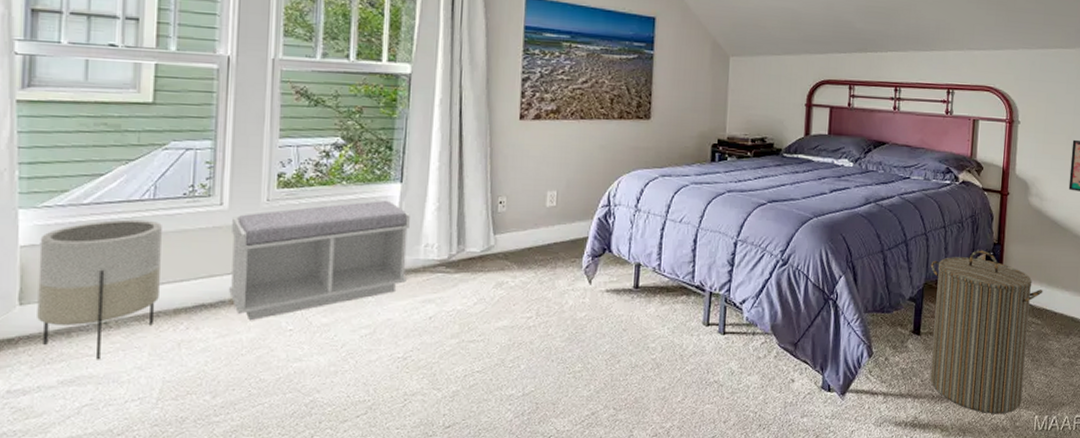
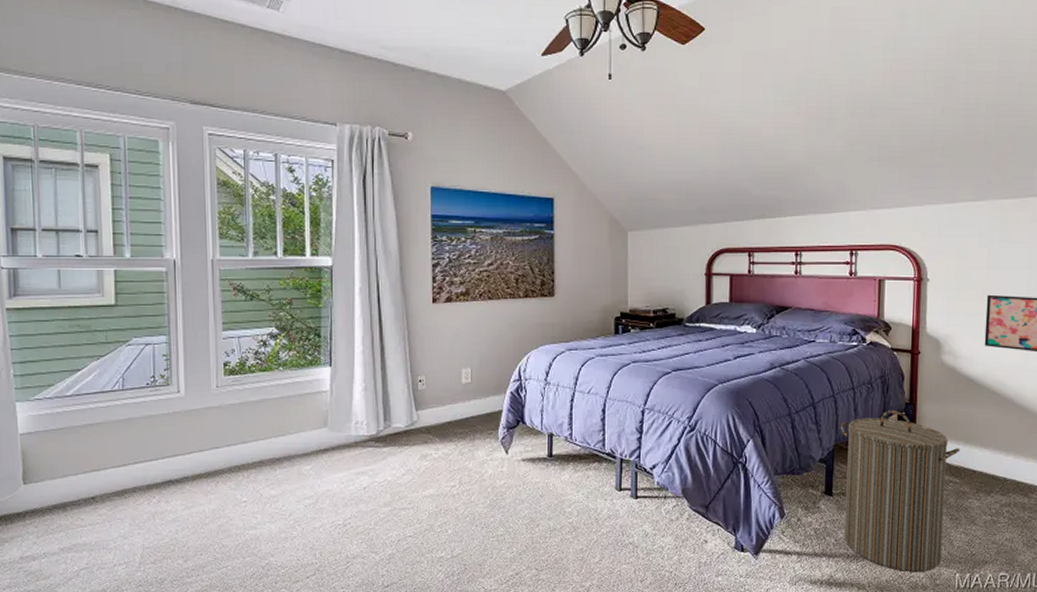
planter: present [37,219,162,360] -> none [35,408,134,530]
bench: present [229,200,410,321] -> none [189,382,341,494]

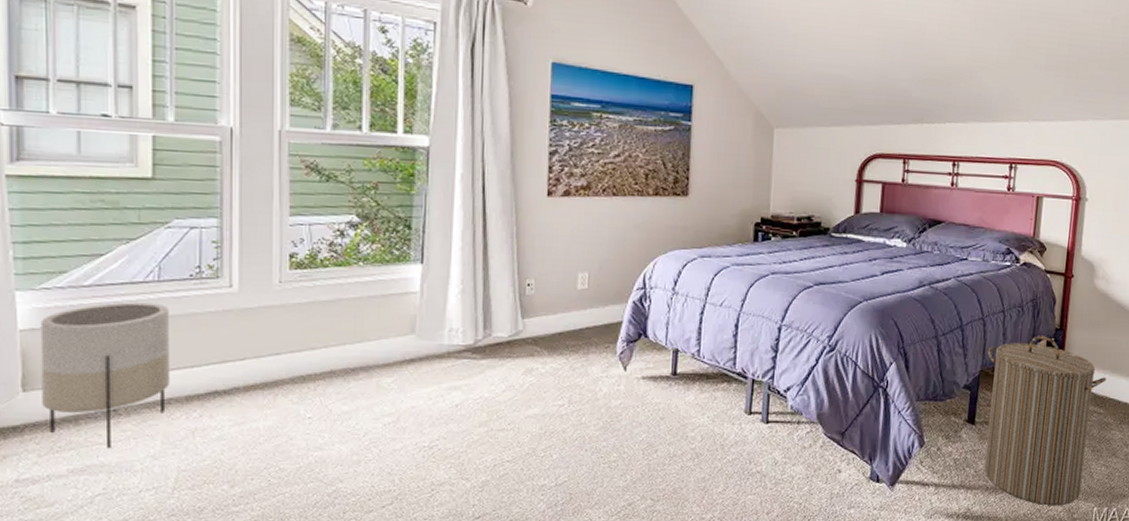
planter: none [35,408,134,530] -> present [40,302,169,449]

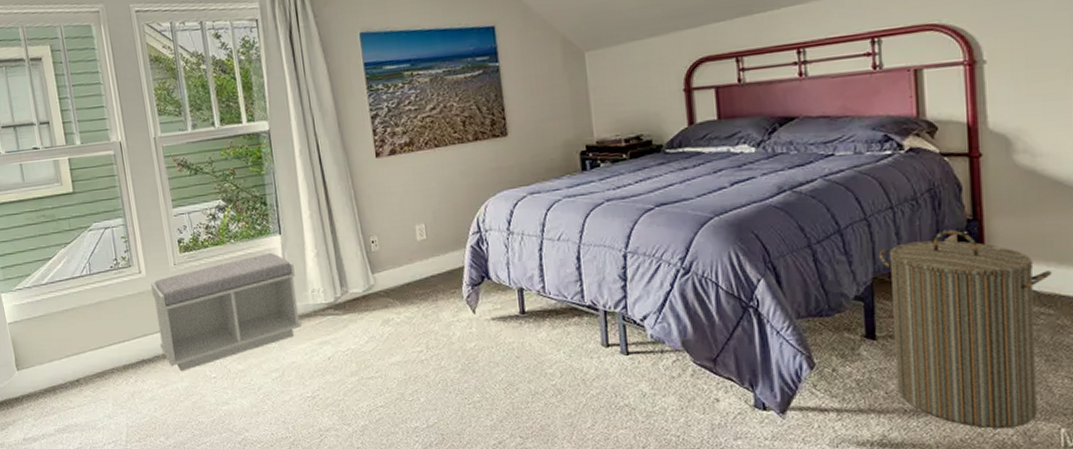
planter: present [40,302,169,449] -> none [19,292,112,412]
bench: none [243,282,432,409] -> present [151,252,302,372]

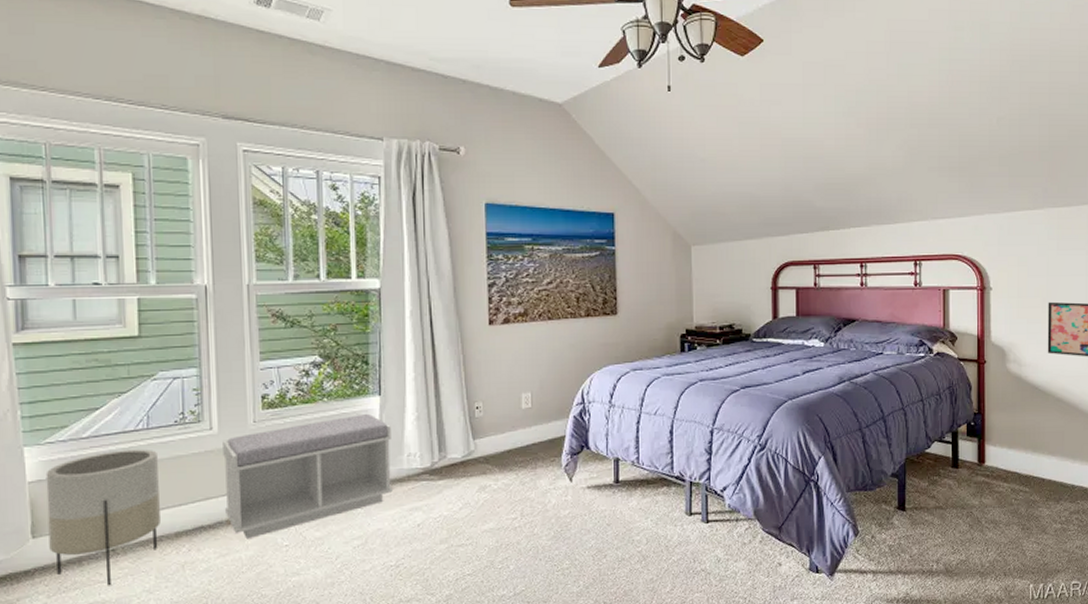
planter: none [19,292,112,412] -> present [45,449,160,586]
laundry hamper: present [878,229,1053,429] -> none [910,421,1029,586]

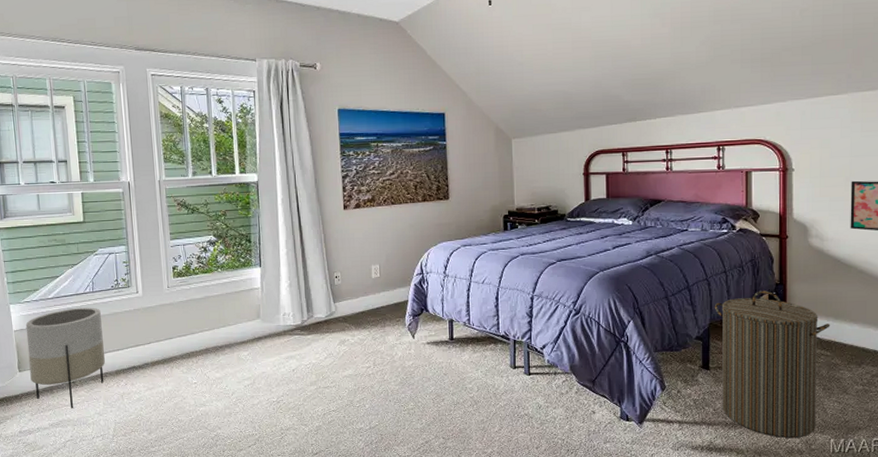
bench: present [223,413,393,540] -> none [146,281,273,378]
laundry hamper: none [910,421,1029,586] -> present [714,290,831,439]

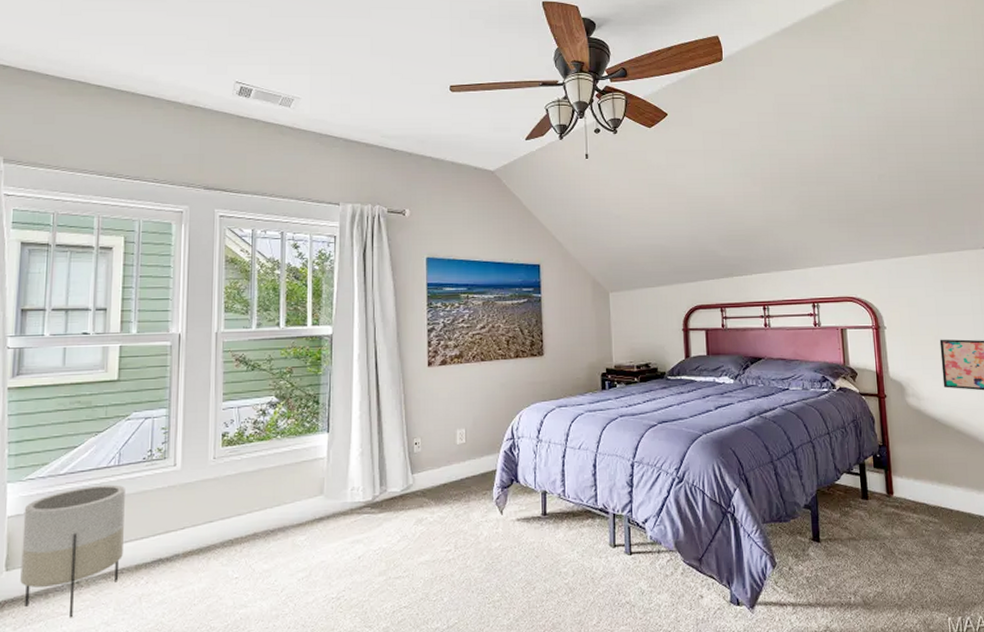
laundry hamper: present [714,290,831,439] -> none [820,453,936,619]

